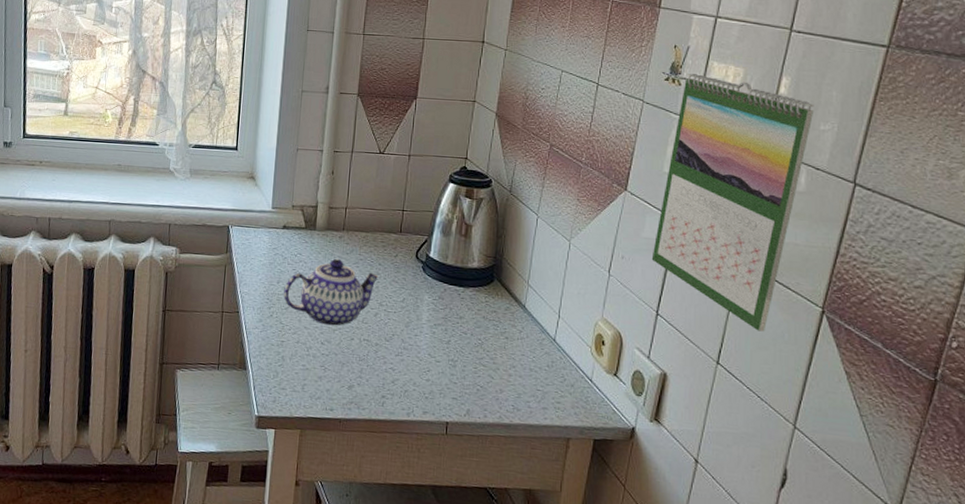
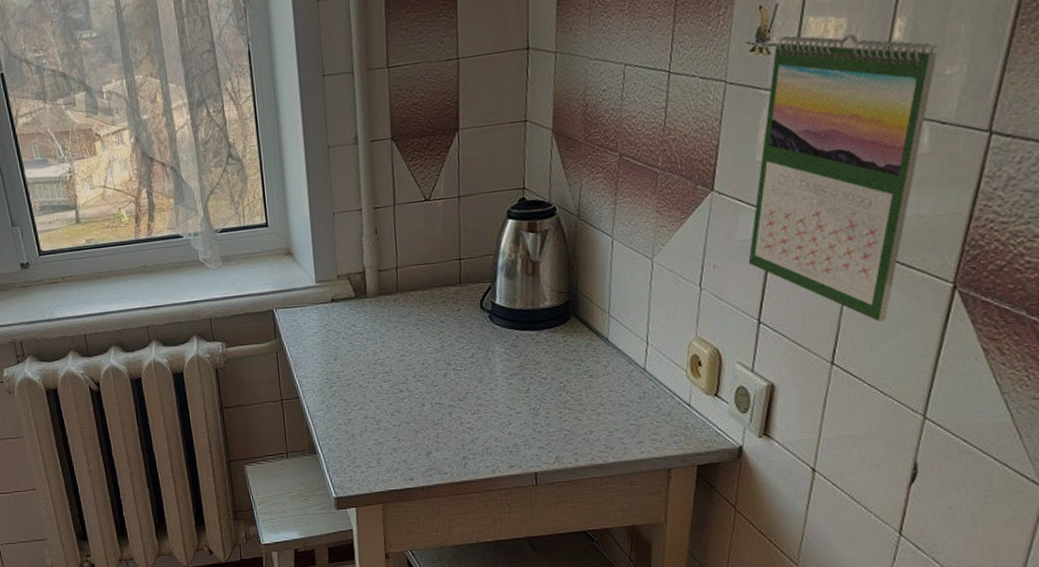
teapot: present [283,258,379,326] -> none [342,323,443,395]

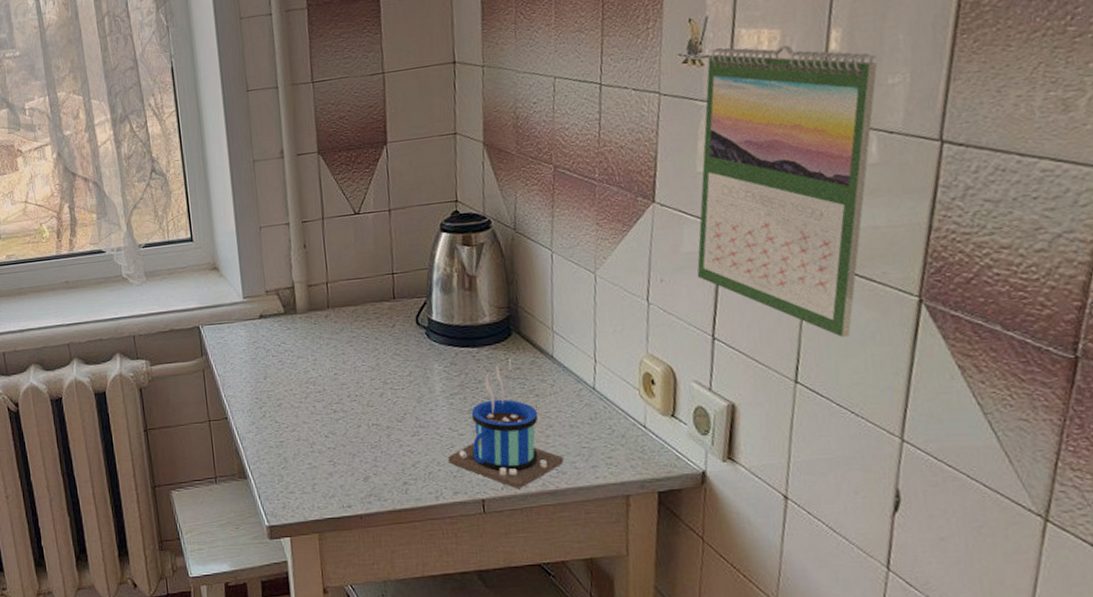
mug: none [505,341,612,463] -> present [447,358,564,489]

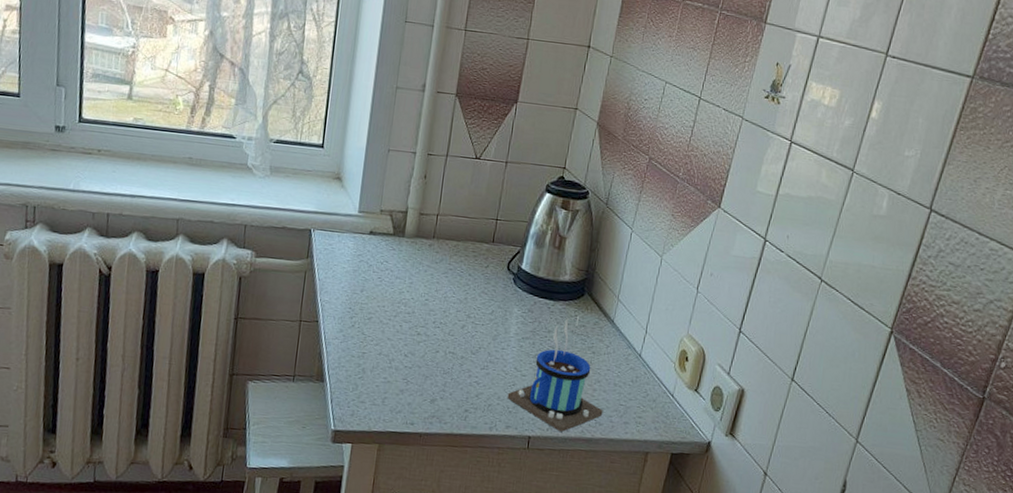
calendar: present [697,45,878,337] -> none [738,92,902,350]

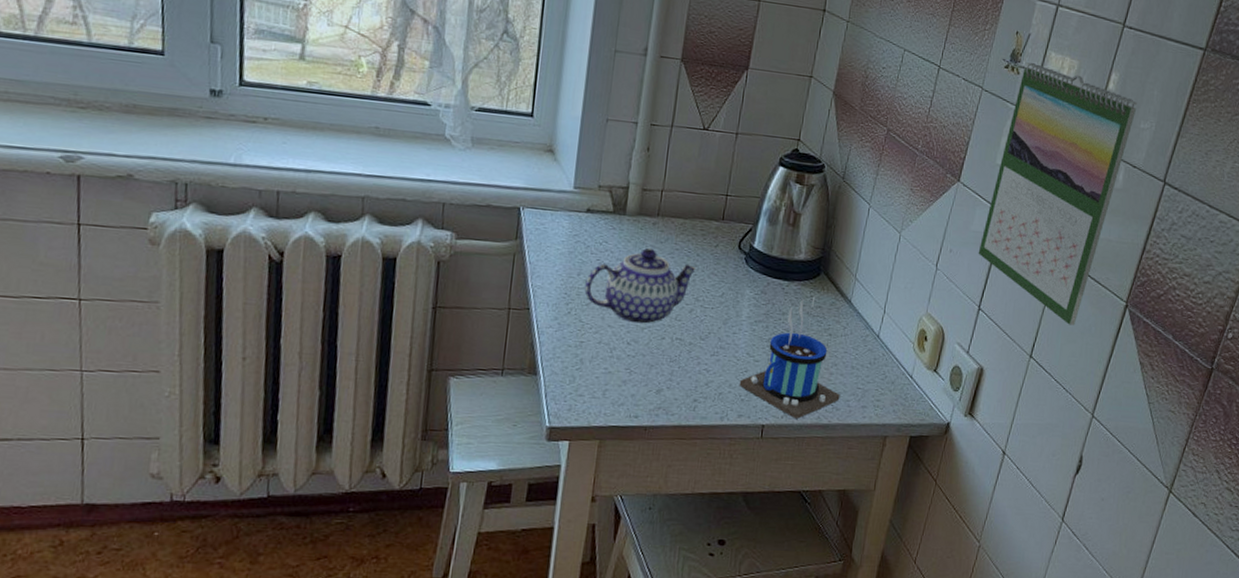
teapot: none [367,267,468,338] -> present [584,247,696,324]
calendar: none [738,92,902,350] -> present [978,62,1138,325]

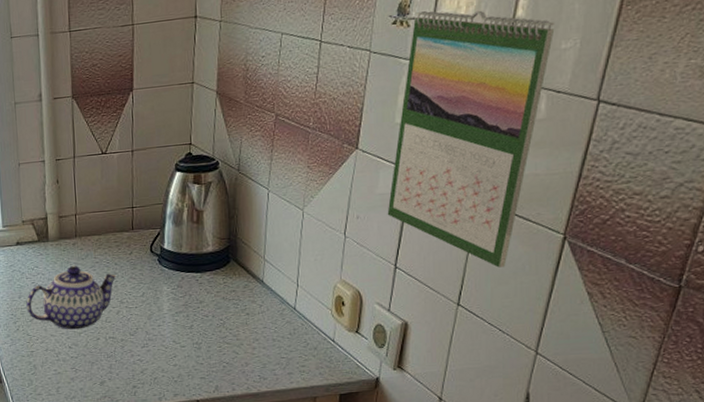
mug: present [739,296,840,419] -> none [170,282,266,391]

